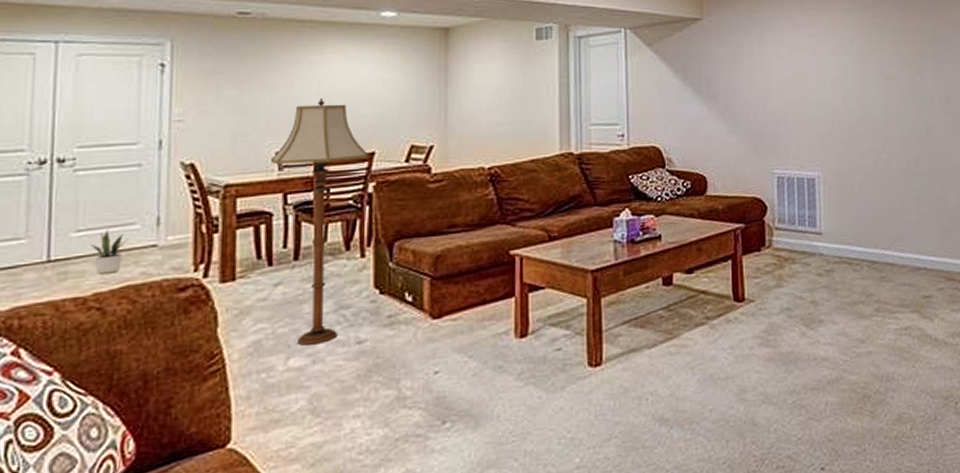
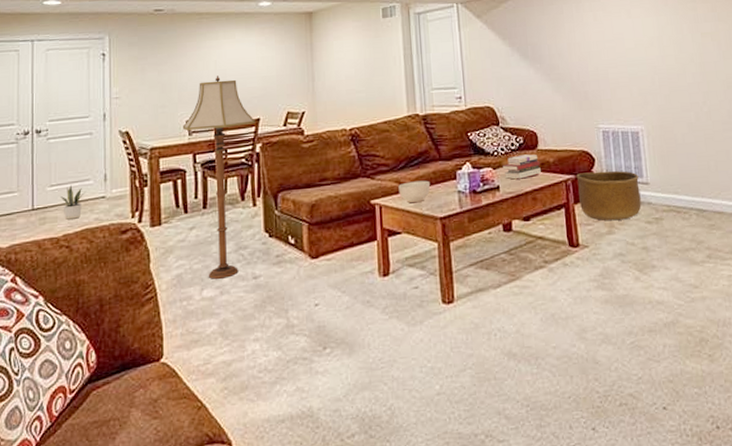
bowl: none [544,228,583,255] -> present [398,180,431,204]
books: none [665,200,708,228] -> present [502,154,541,180]
basket: none [746,220,813,274] -> present [576,171,642,221]

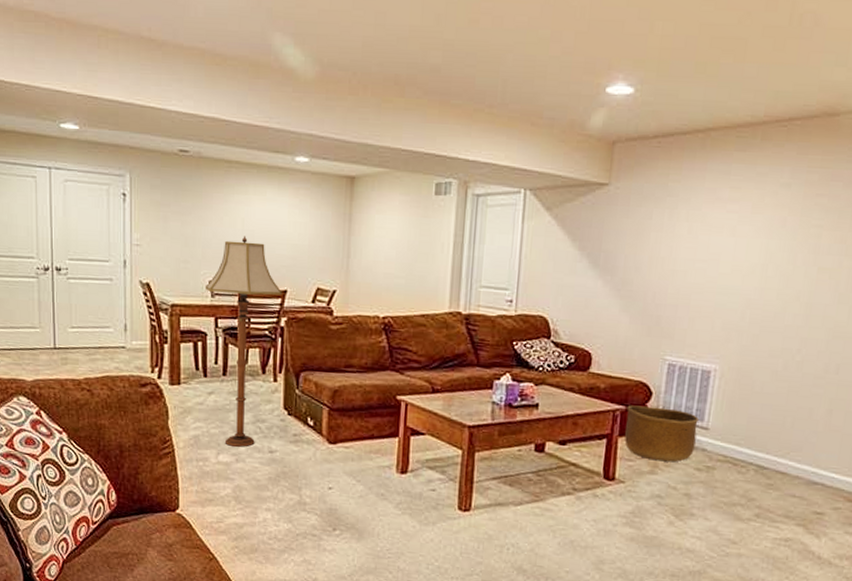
potted plant: present [60,184,86,220] -> none [81,329,106,365]
bowl: present [398,180,431,204] -> none [428,383,464,407]
books: present [502,154,541,180] -> none [545,375,589,401]

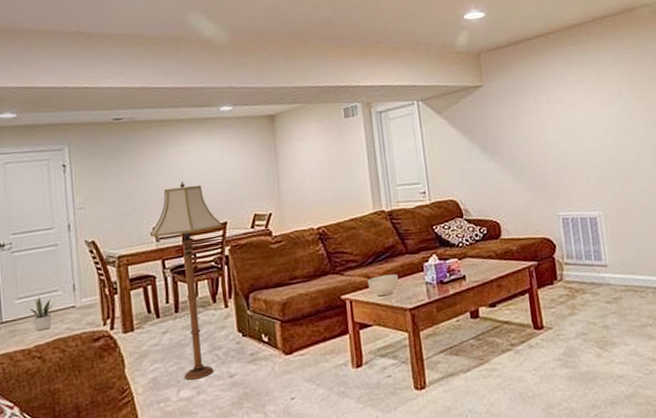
potted plant: none [81,329,106,365] -> present [29,296,55,331]
bowl: none [428,383,464,407] -> present [367,273,399,297]
basket: present [624,405,700,462] -> none [538,255,601,304]

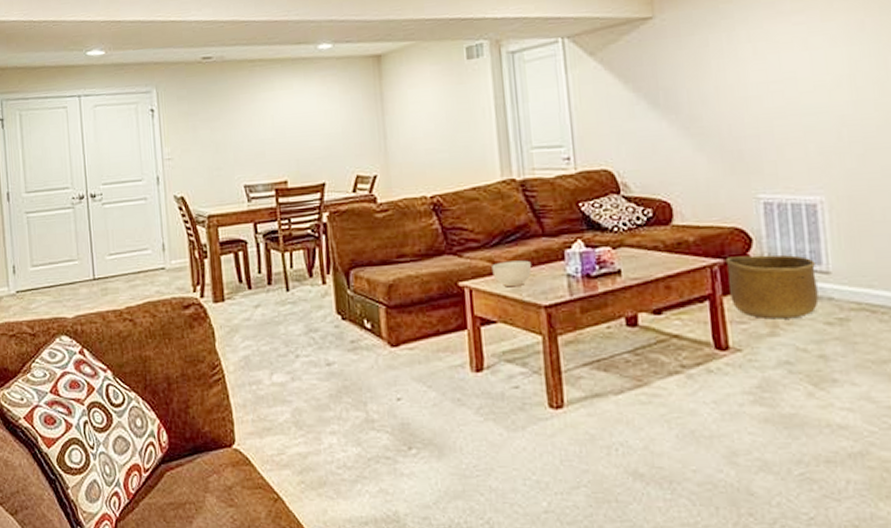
potted plant: present [29,296,55,331] -> none [120,253,145,291]
floor lamp: present [149,182,223,380] -> none [240,133,321,363]
basket: none [538,255,601,304] -> present [725,254,819,320]

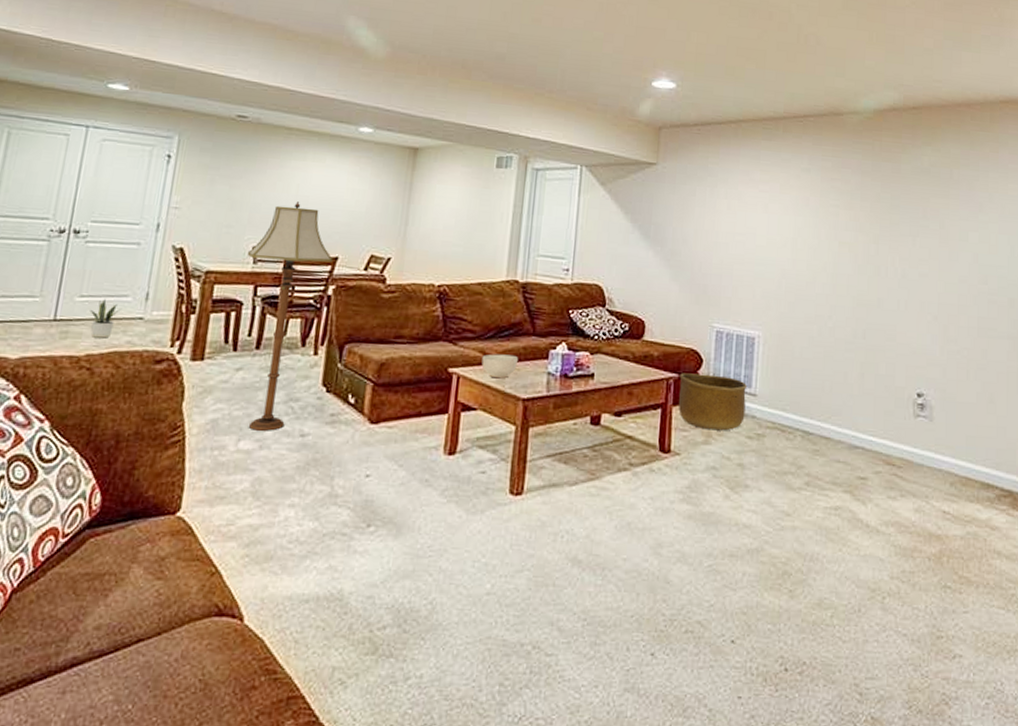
potted plant: none [120,253,145,291] -> present [90,298,121,339]
floor lamp: none [240,133,321,363] -> present [247,201,333,431]

